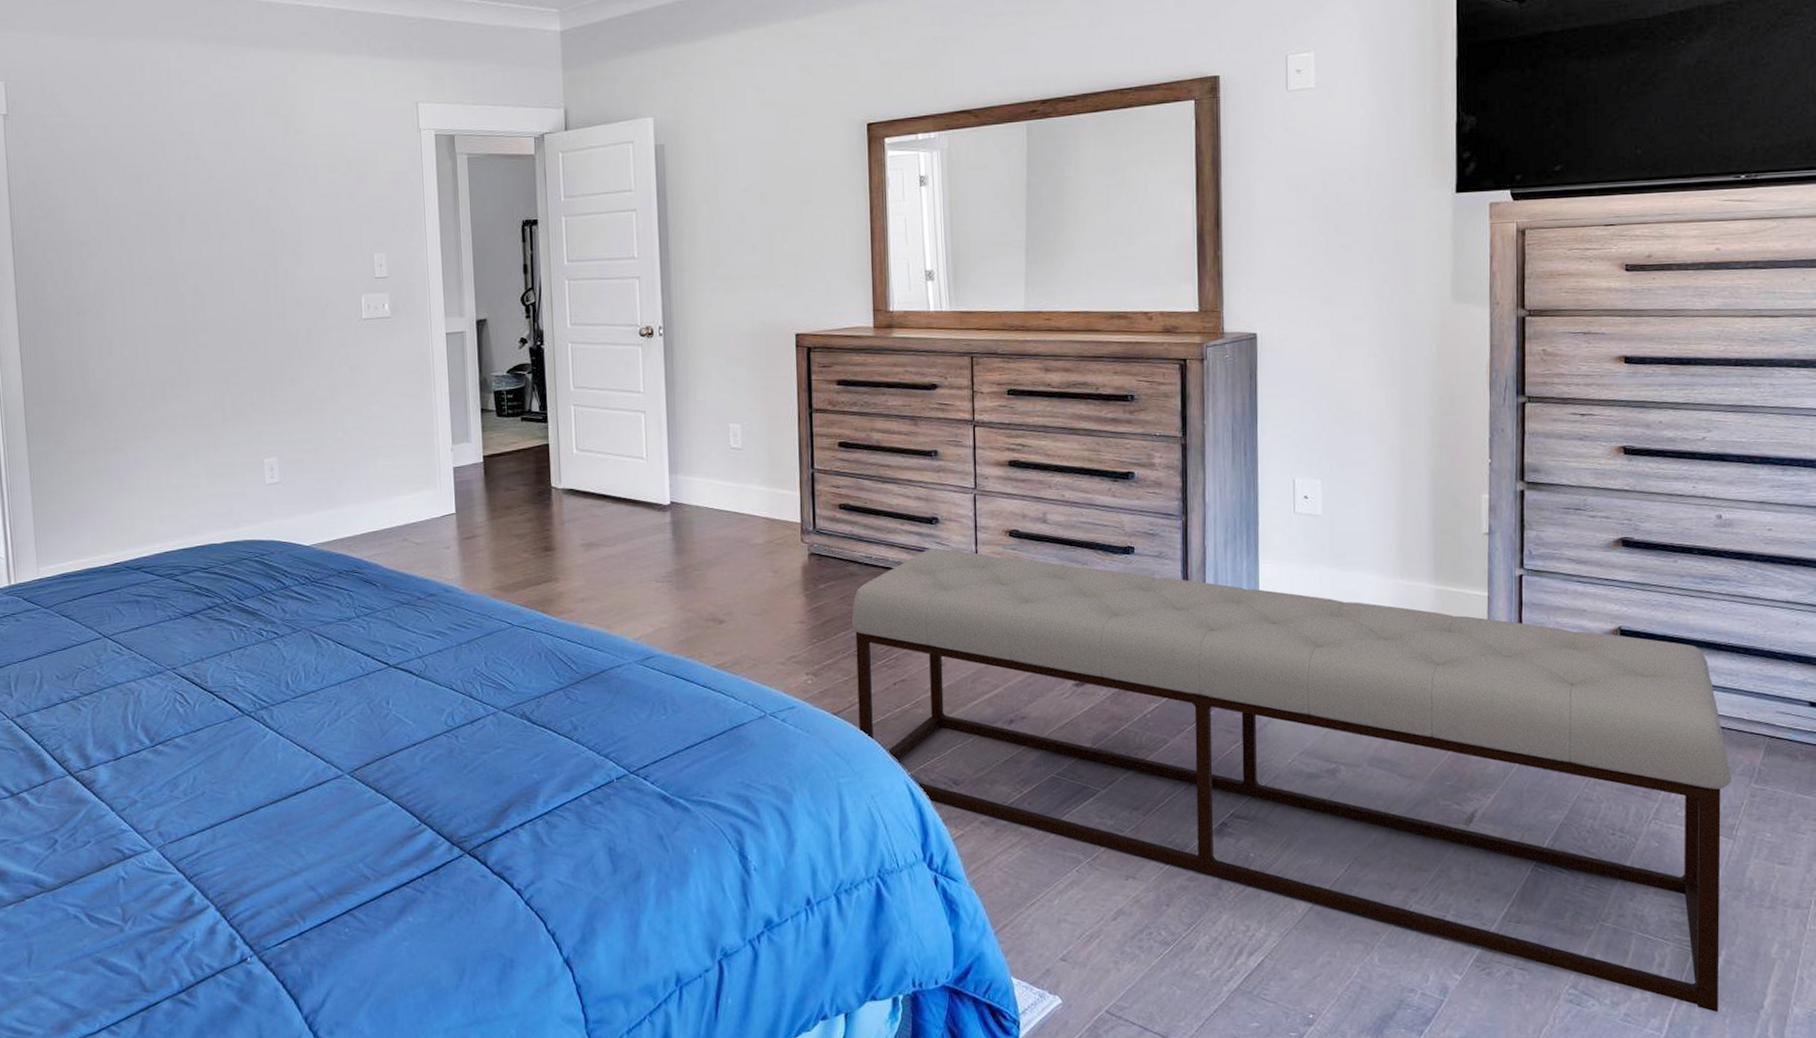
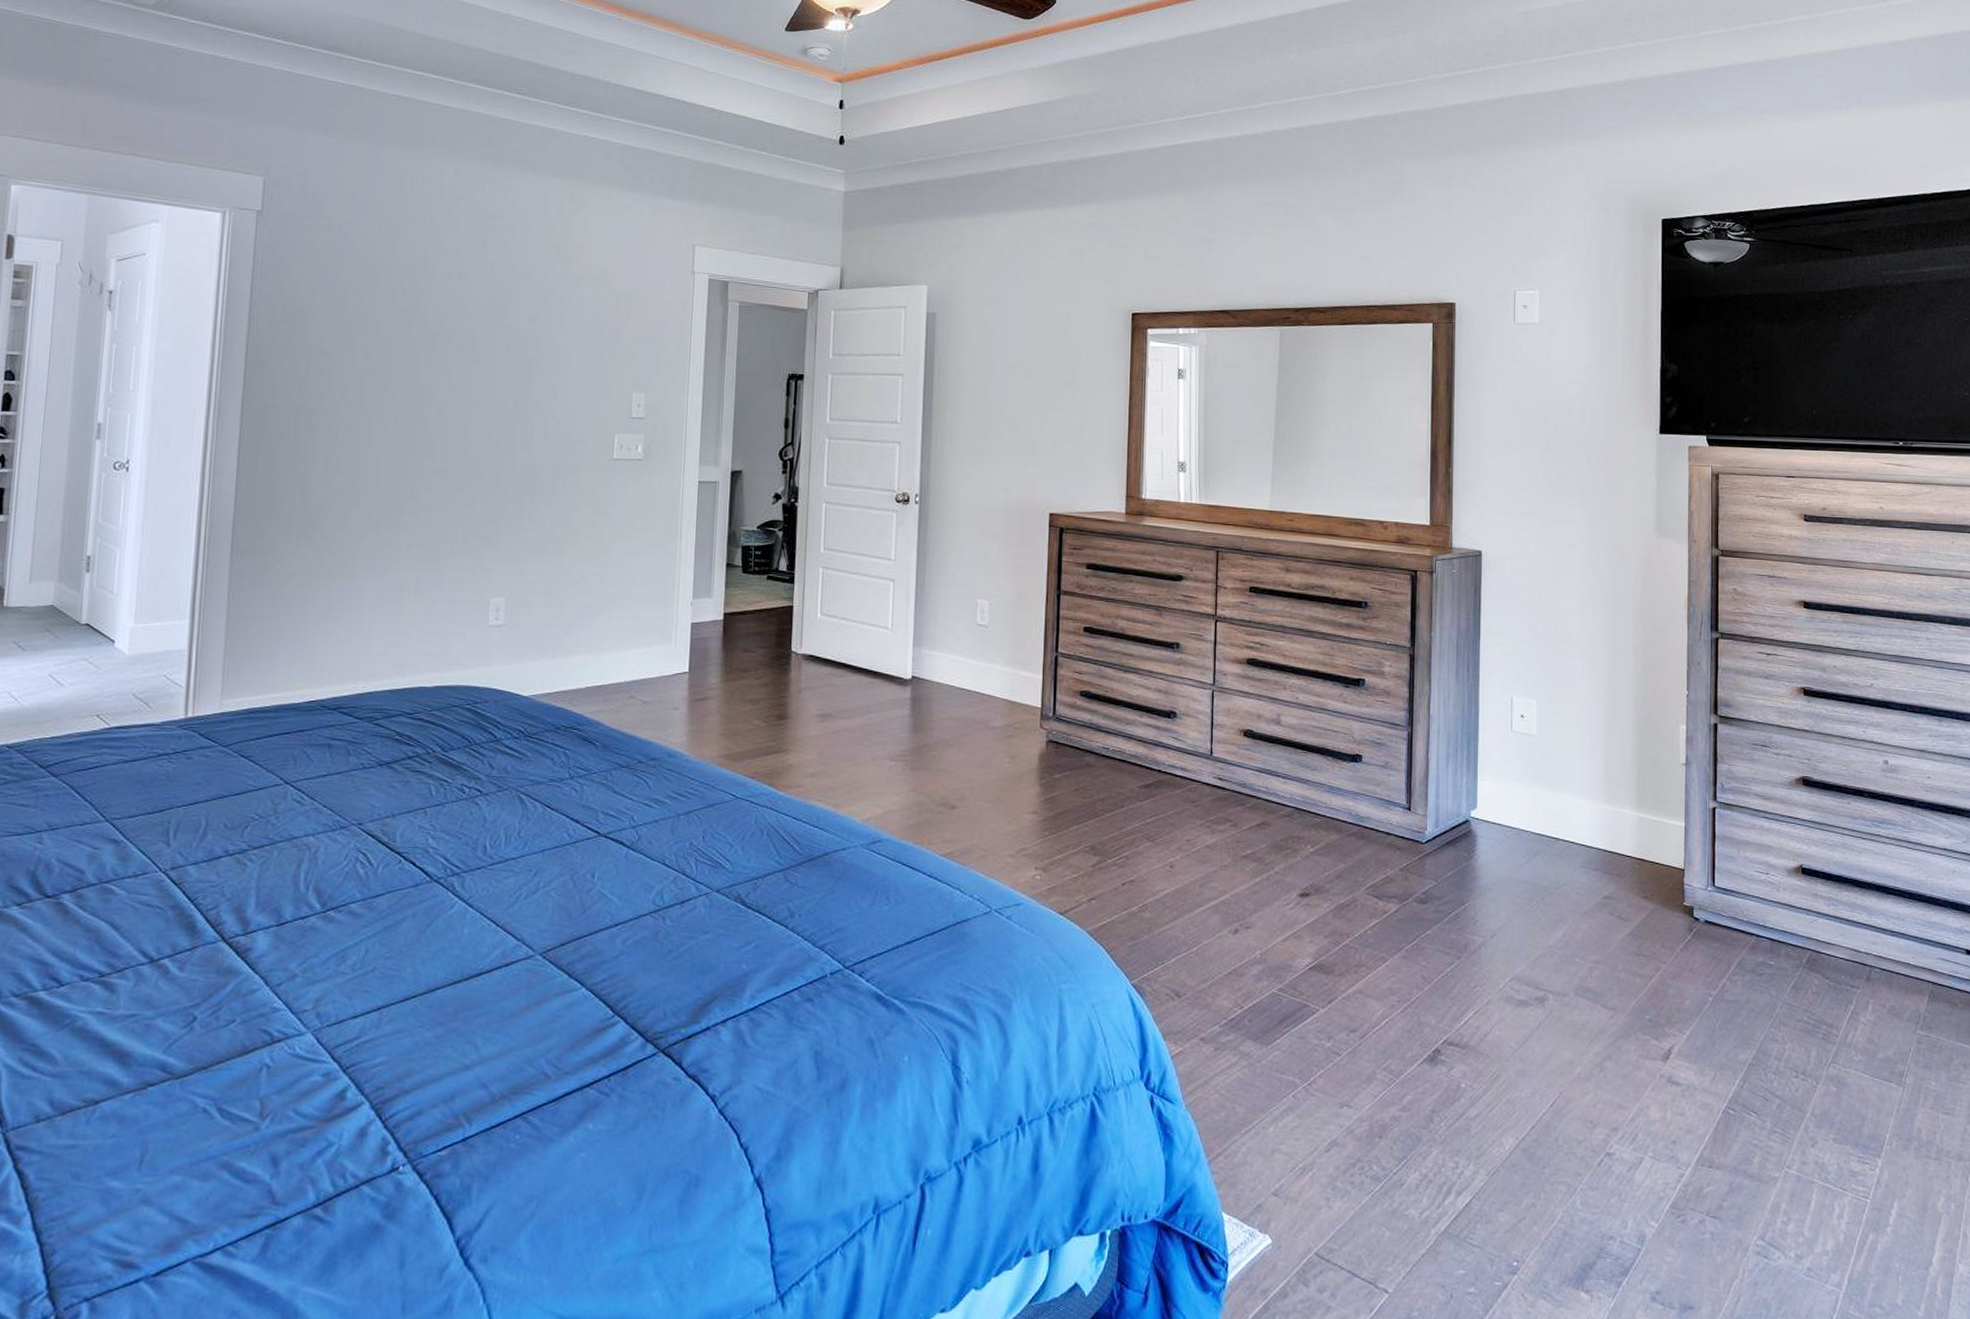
bench: present [851,547,1731,1013] -> none [1084,742,1900,1269]

